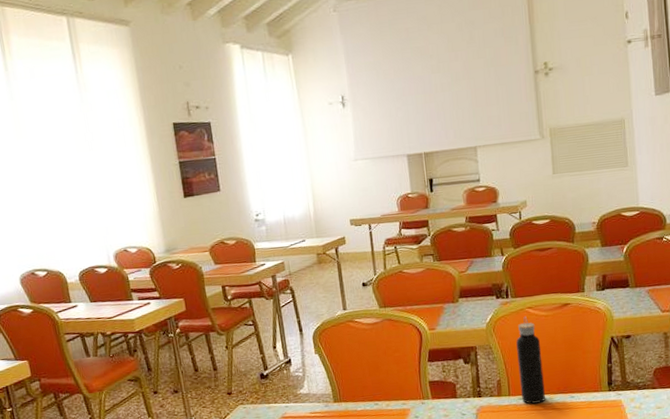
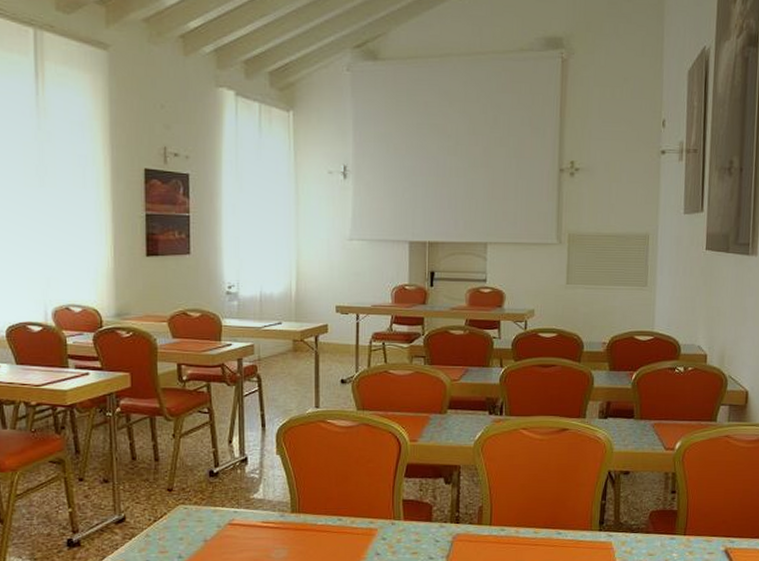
water bottle: present [516,317,545,404] -> none [503,438,532,537]

